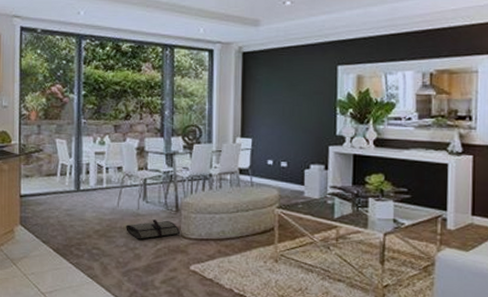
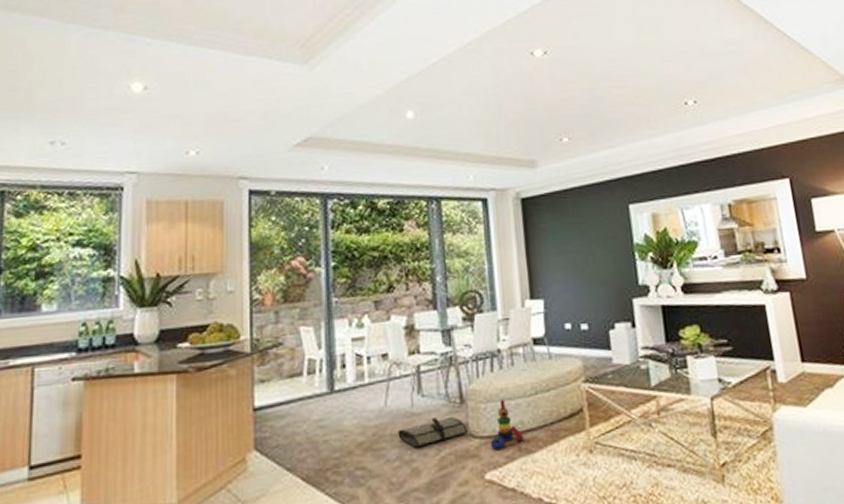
stacking toy: none [196,213,223,249] -> present [490,400,524,450]

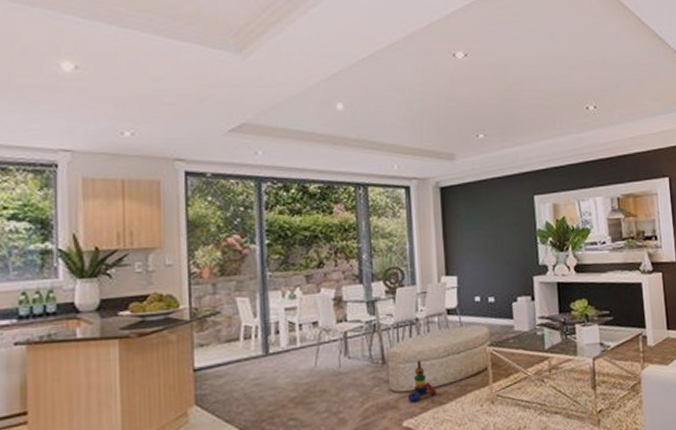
tool roll: present [398,416,468,448] -> none [326,375,388,401]

